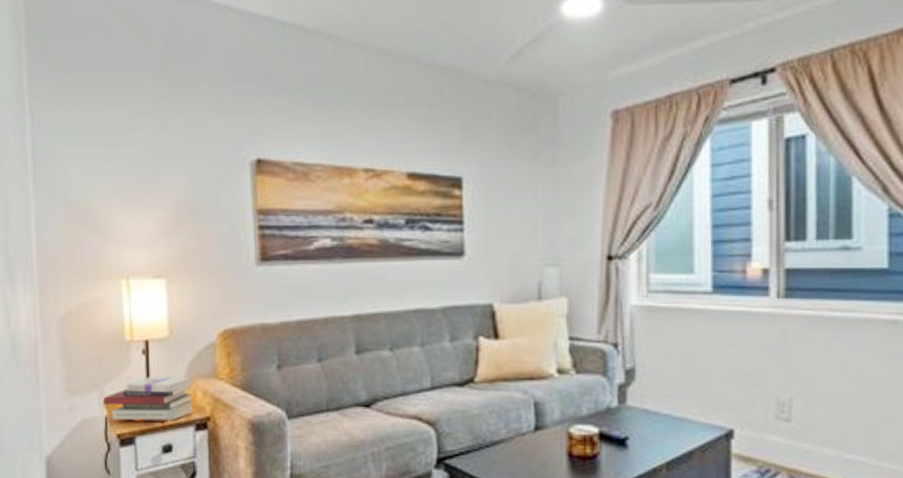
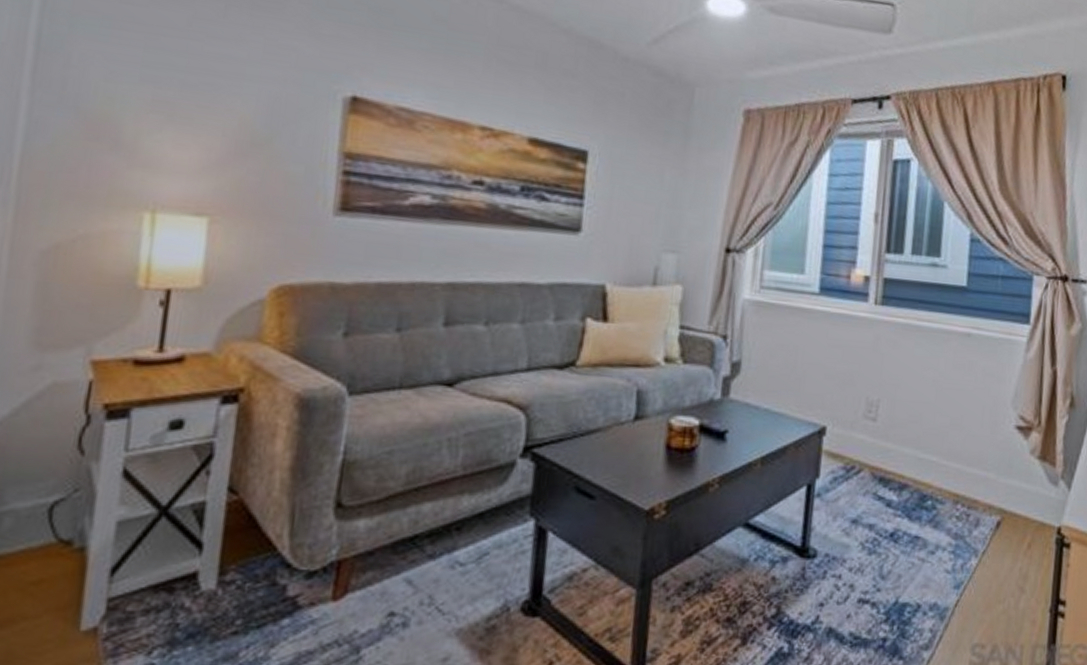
books: present [104,376,193,423] -> none [90,334,225,393]

